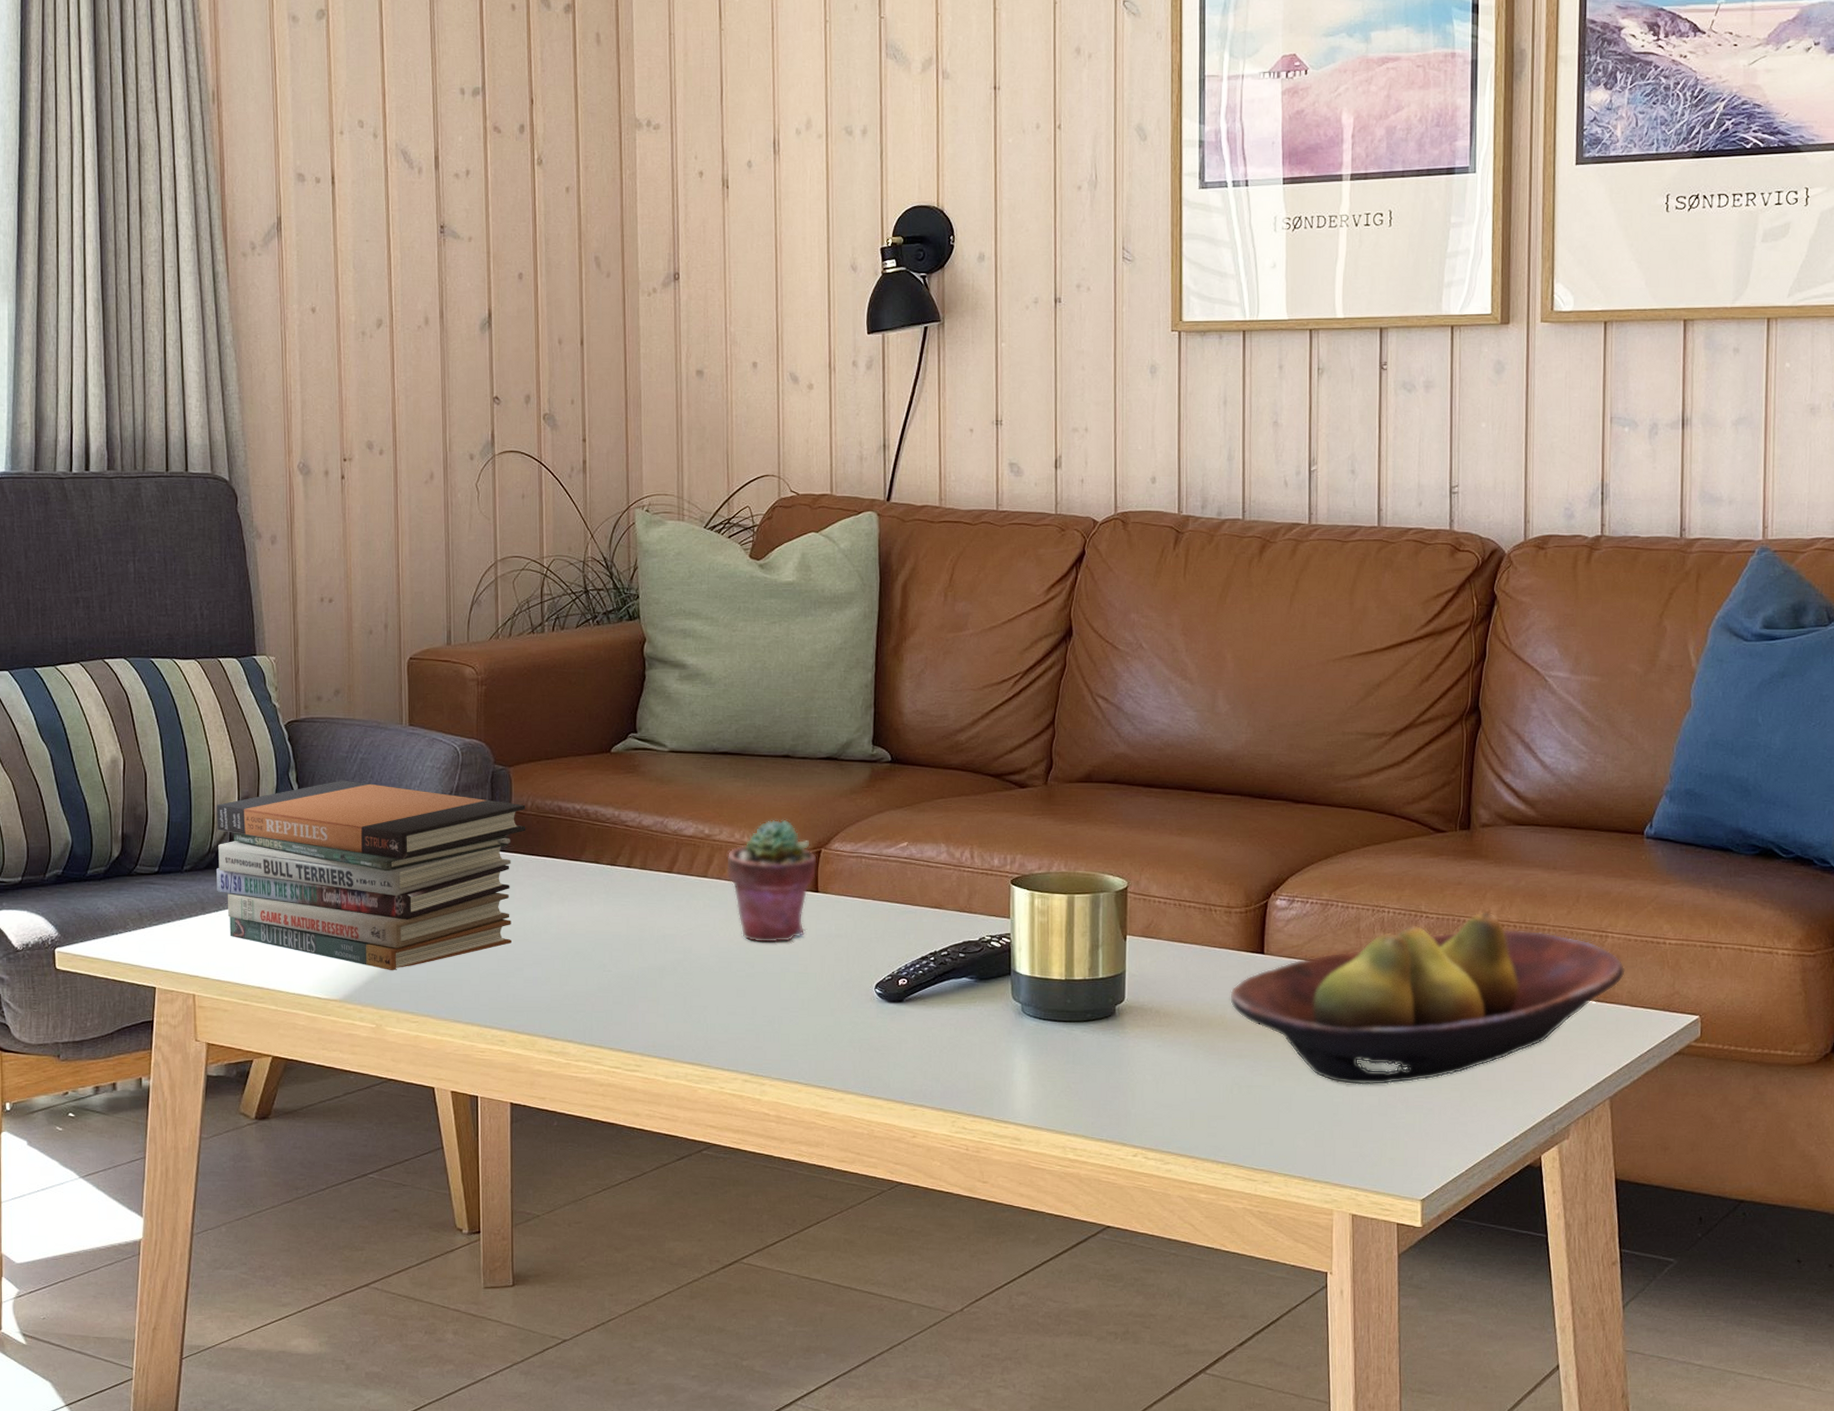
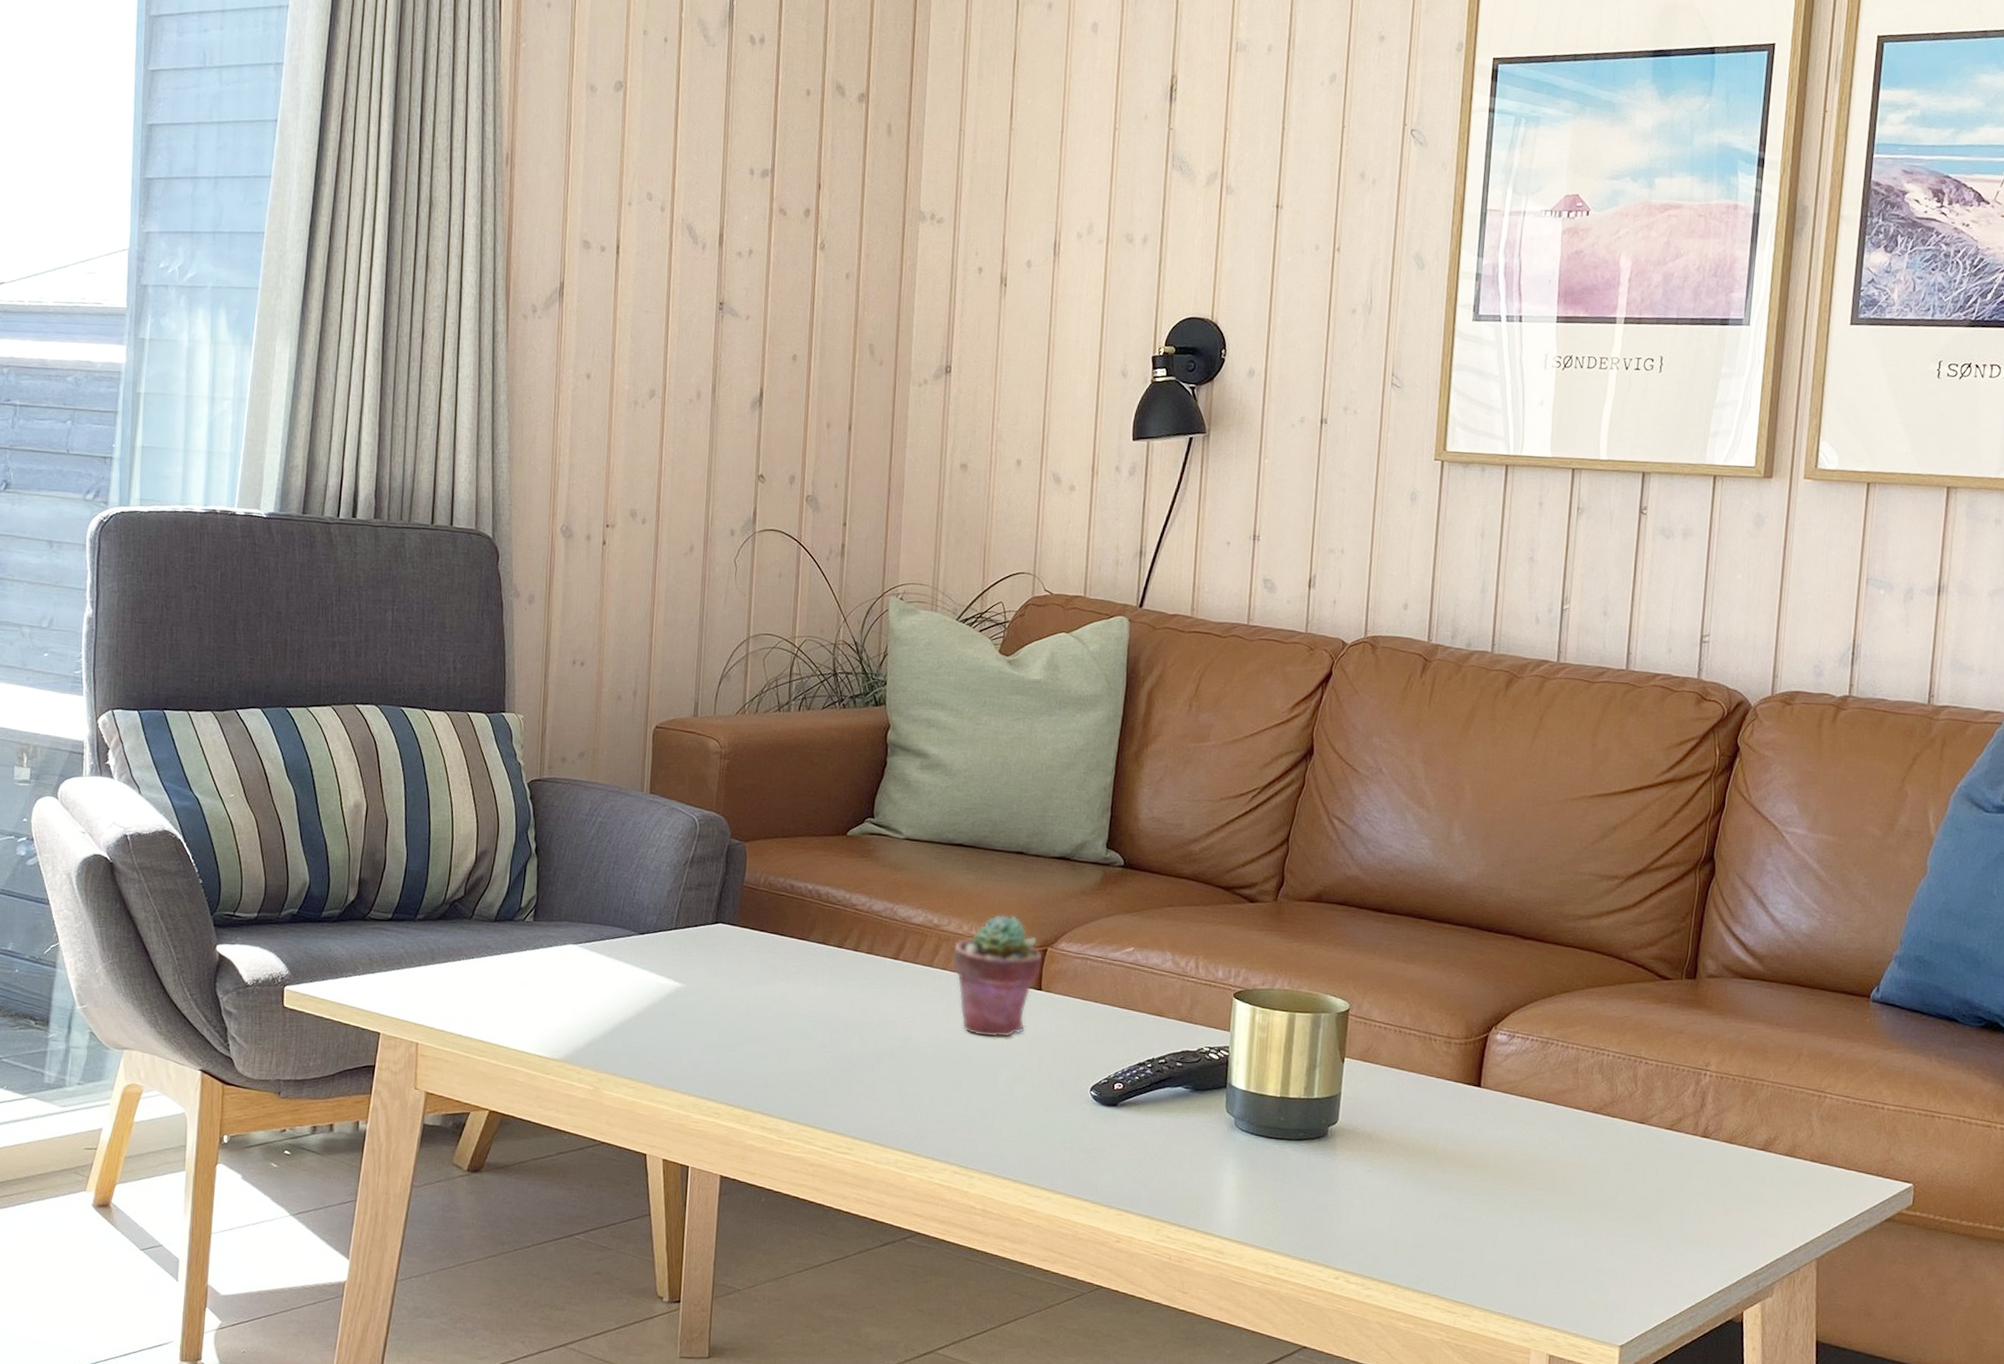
book stack: present [216,780,526,971] -> none [448,842,758,1035]
fruit bowl: present [1229,912,1625,1085] -> none [1442,1062,1842,1228]

